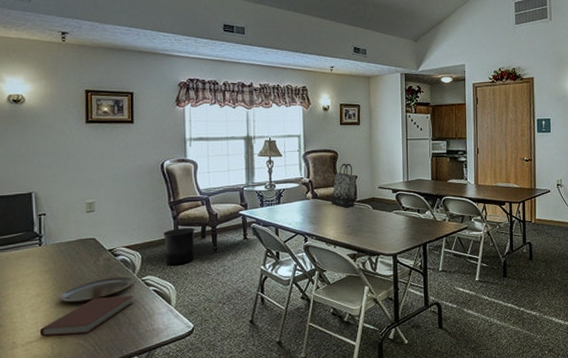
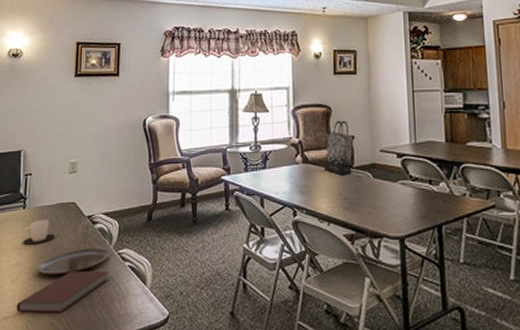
cup: none [41,254,76,278] -> present [23,219,56,245]
waste bin: present [164,228,195,267] -> none [142,194,175,240]

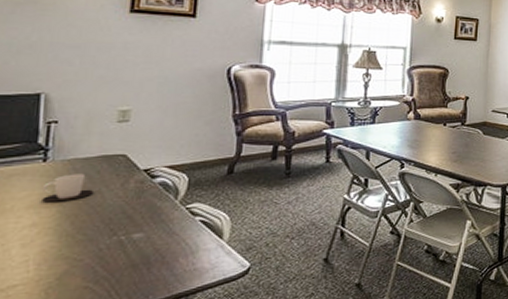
book: present [16,271,108,313] -> none [29,227,172,279]
plate: present [38,248,110,276] -> none [65,203,175,236]
shopping bag: present [323,120,354,177] -> none [435,82,468,133]

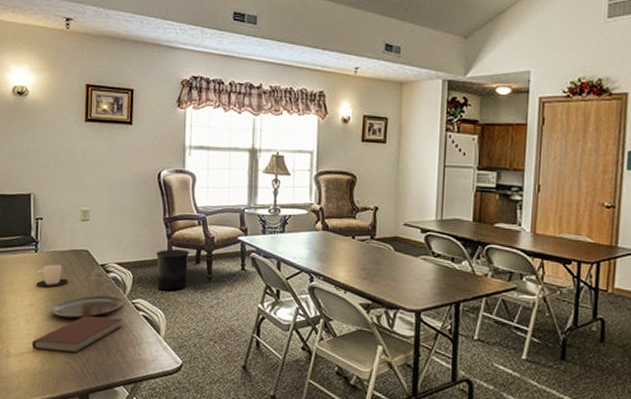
book: none [29,227,172,279] -> present [31,316,122,354]
plate: none [65,203,175,236] -> present [52,295,124,319]
waste bin: none [221,147,264,193] -> present [156,249,190,293]

